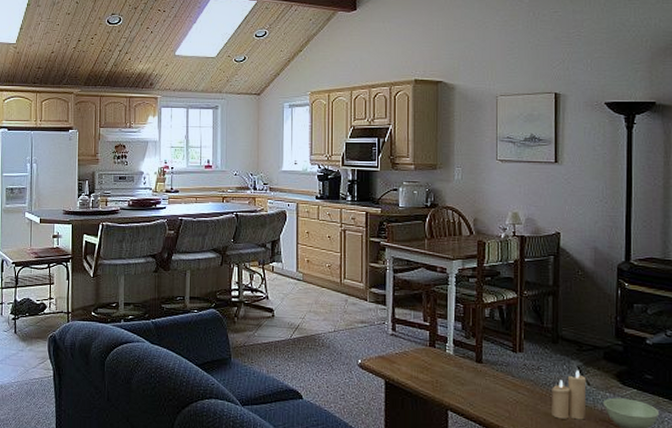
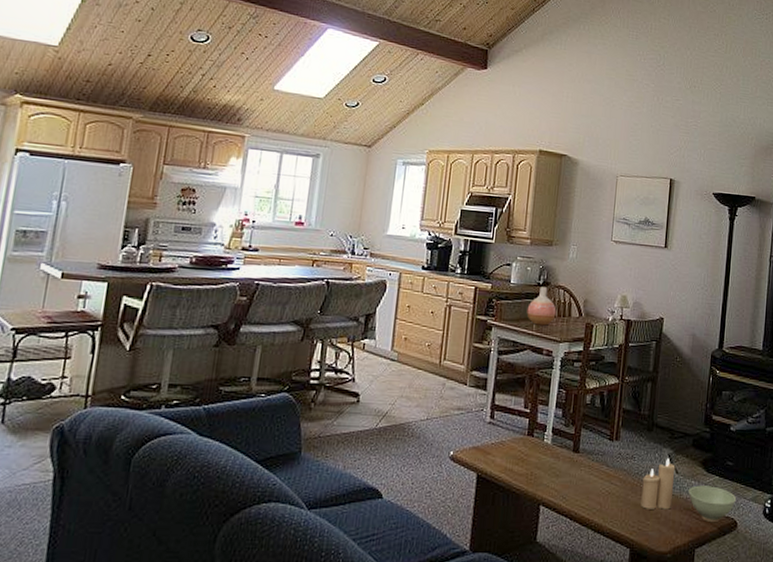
vase: none [417,208,447,245] -> present [526,287,557,326]

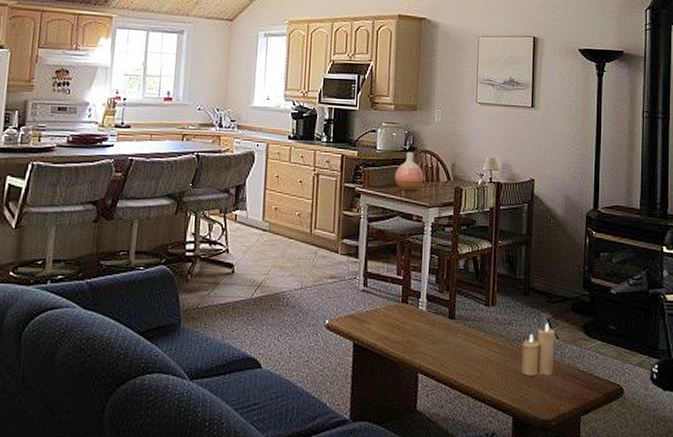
bowl: present [689,485,737,523] -> none [571,351,622,390]

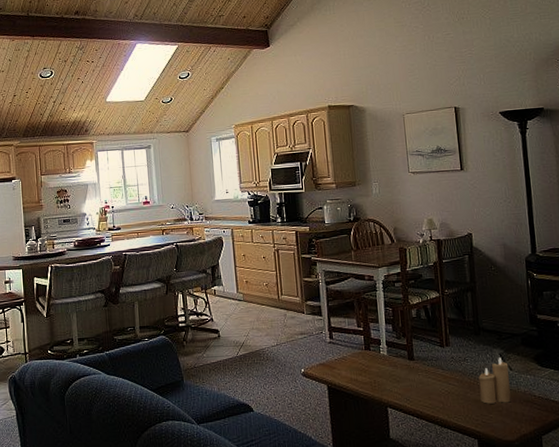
vase: present [394,152,424,191] -> none [344,222,371,256]

